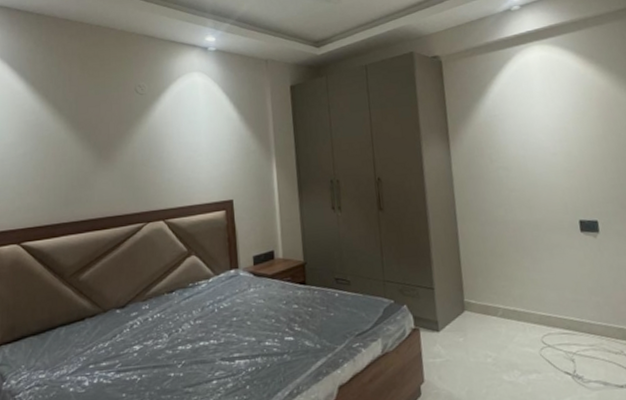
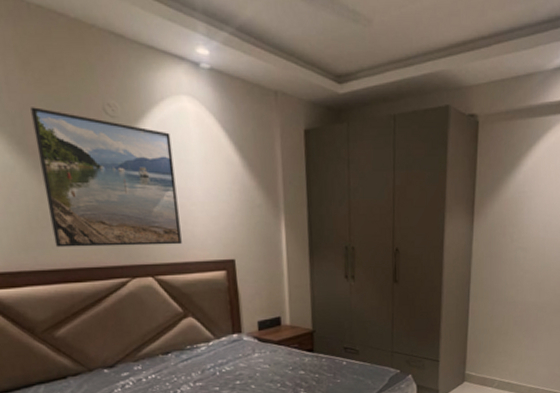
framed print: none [84,94,189,201] -> present [30,107,182,248]

